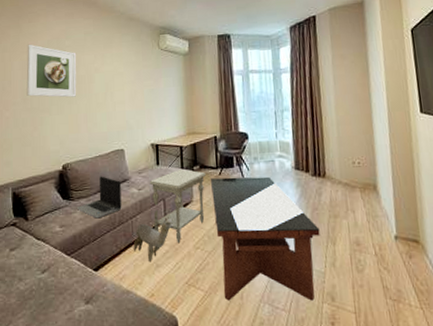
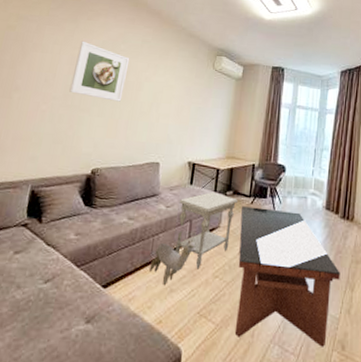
laptop computer: present [77,176,122,219] -> none [98,187,151,232]

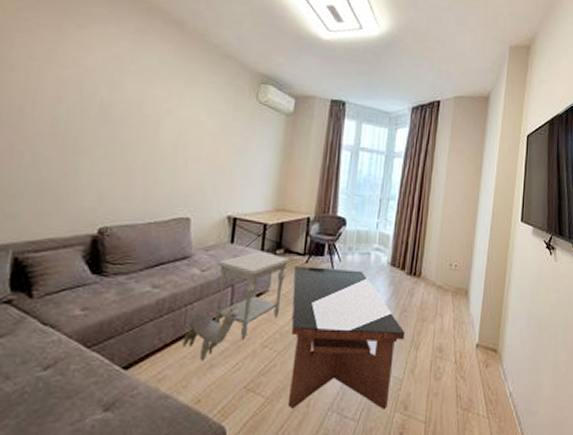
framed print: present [69,40,130,102] -> none [58,56,143,141]

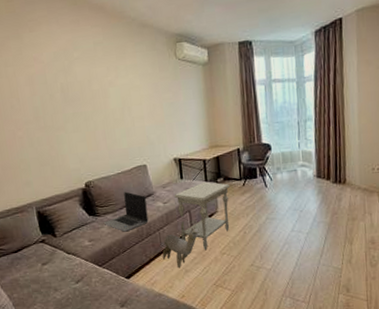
laptop computer: none [112,248,181,303] -> present [104,192,149,232]
coffee table: present [287,266,405,409] -> none [234,185,339,297]

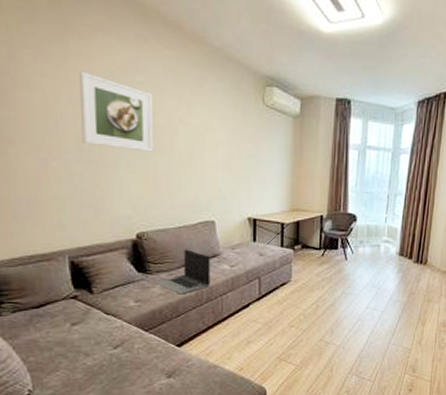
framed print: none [31,56,92,115] -> present [78,70,154,152]
plush toy: present [162,226,200,268] -> none [223,295,268,338]
side table: present [174,181,230,251] -> none [243,247,307,322]

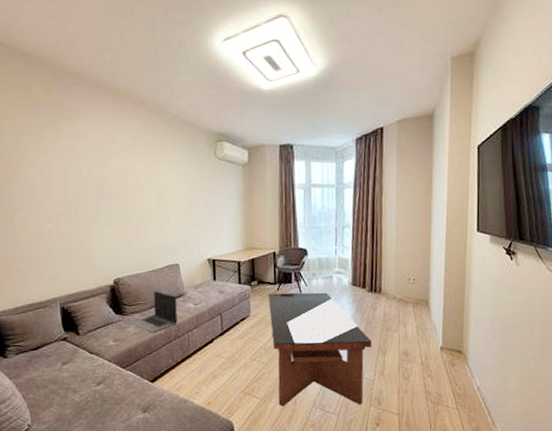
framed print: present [78,70,154,152] -> none [66,147,126,209]
coffee table: none [311,259,413,373] -> present [267,292,372,407]

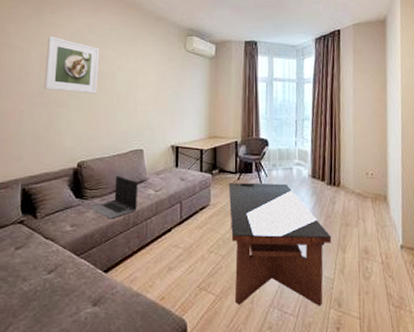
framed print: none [66,147,126,209] -> present [44,35,100,93]

